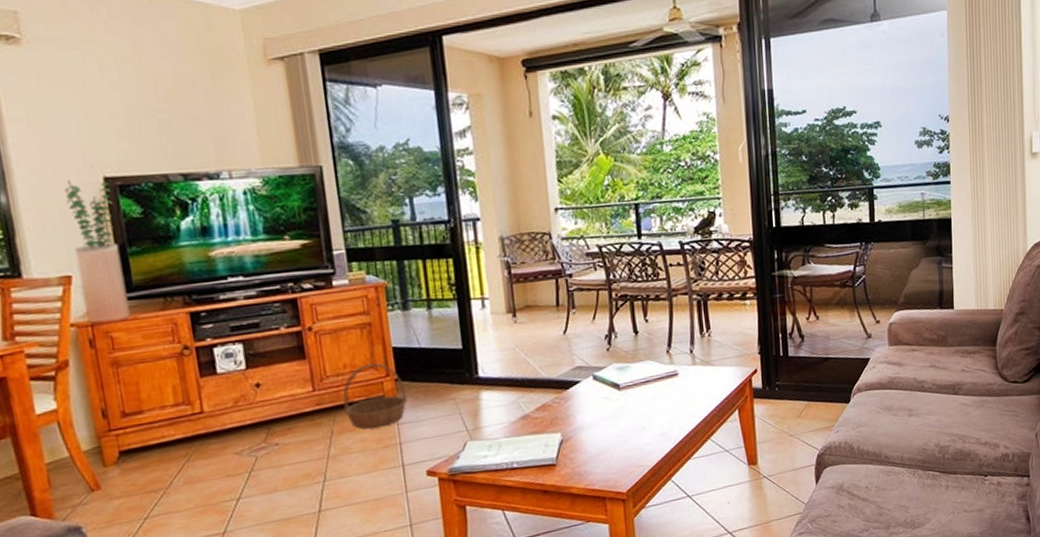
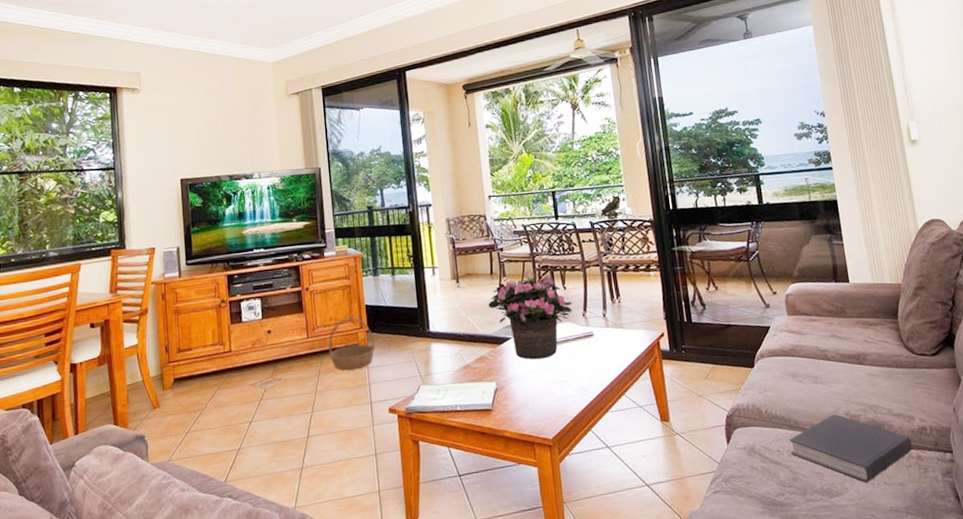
vase: present [65,174,131,327] -> none [157,177,189,284]
potted flower: none [553,301,655,405] -> present [488,271,573,360]
book: none [878,446,994,512] -> present [789,413,913,483]

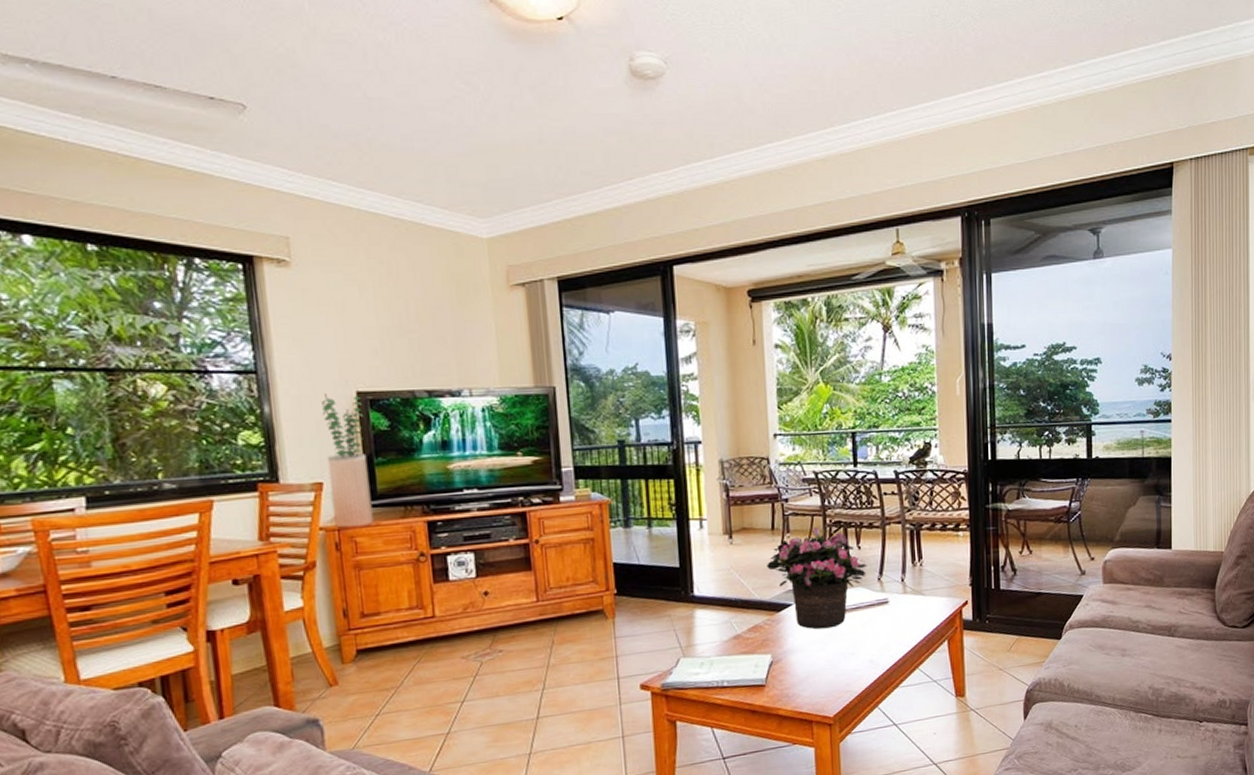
vase: none [157,177,189,284] -> present [322,389,374,531]
basket: present [328,317,375,371] -> none [564,577,625,641]
book: present [789,413,913,483] -> none [1088,687,1210,756]

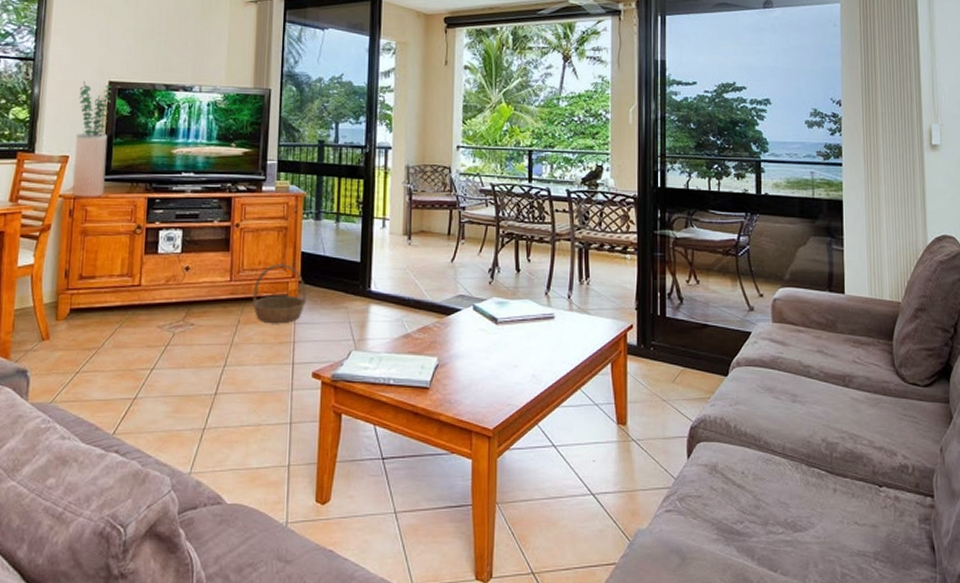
basket: none [564,577,625,641] -> present [252,264,306,324]
potted flower: present [767,526,867,629] -> none [440,236,536,338]

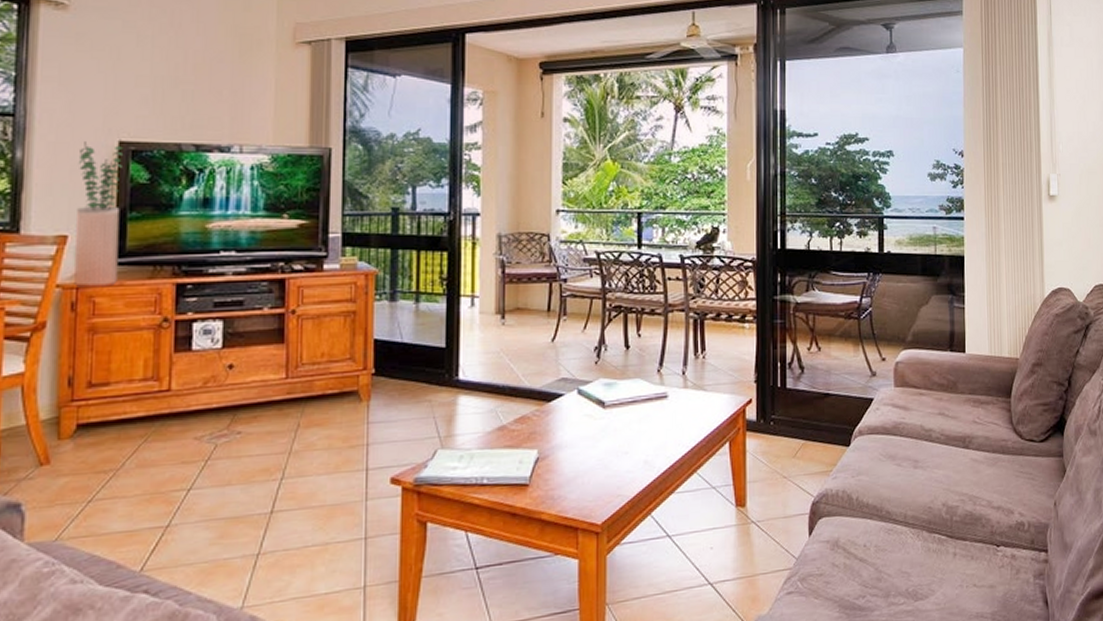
basket: present [252,264,306,324] -> none [315,354,381,425]

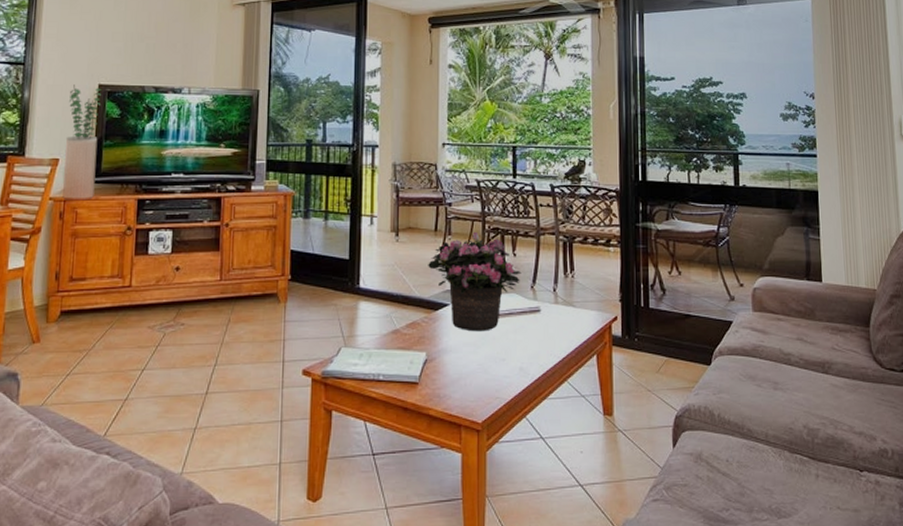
potted flower: none [539,310,647,424] -> present [428,231,522,332]

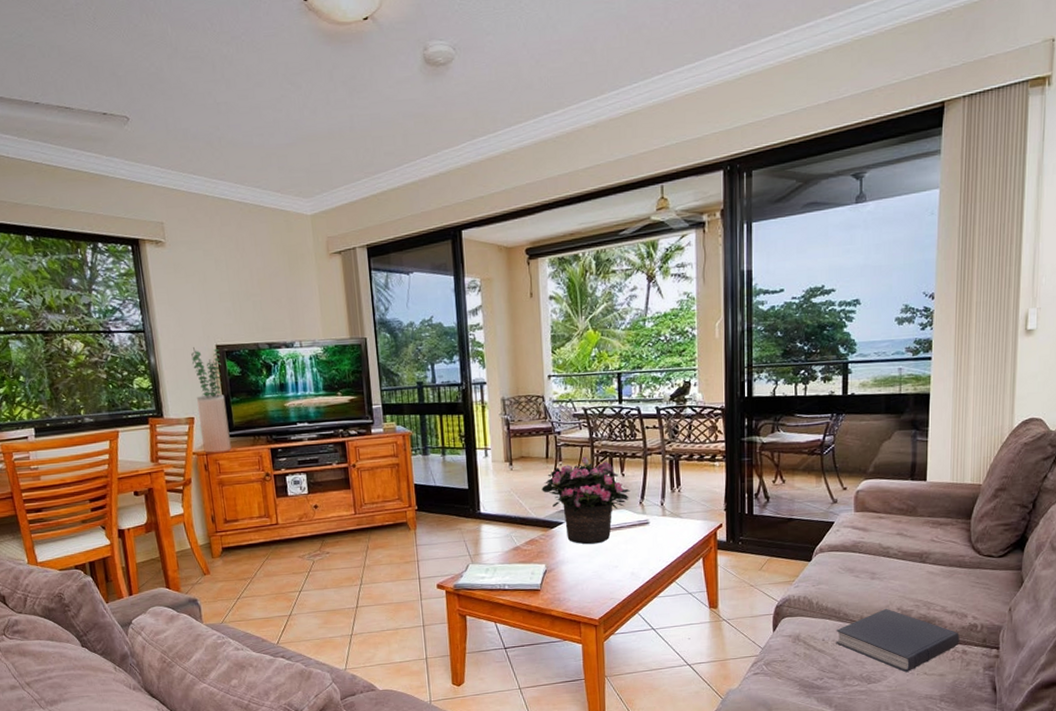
book: none [740,425,871,505] -> present [836,608,960,672]

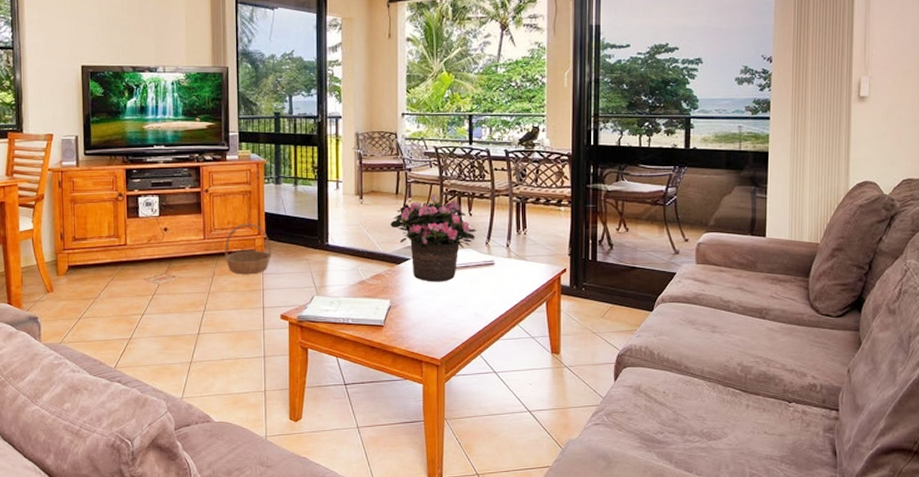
vase: present [191,343,231,455] -> none [57,63,87,172]
basket: none [376,496,424,547] -> present [224,223,272,275]
book: present [836,608,960,672] -> none [676,363,799,430]

